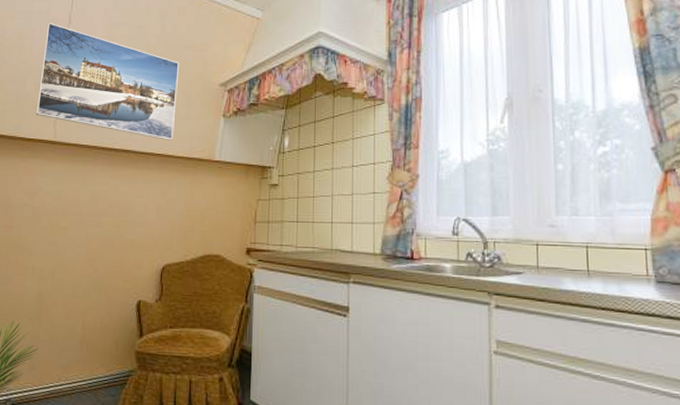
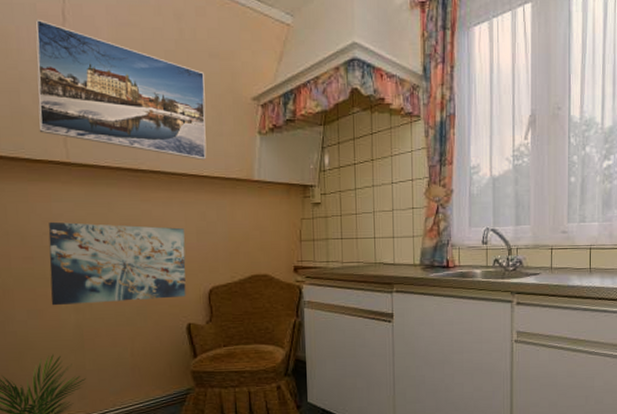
wall art: none [20,194,145,274] -> present [48,221,186,306]

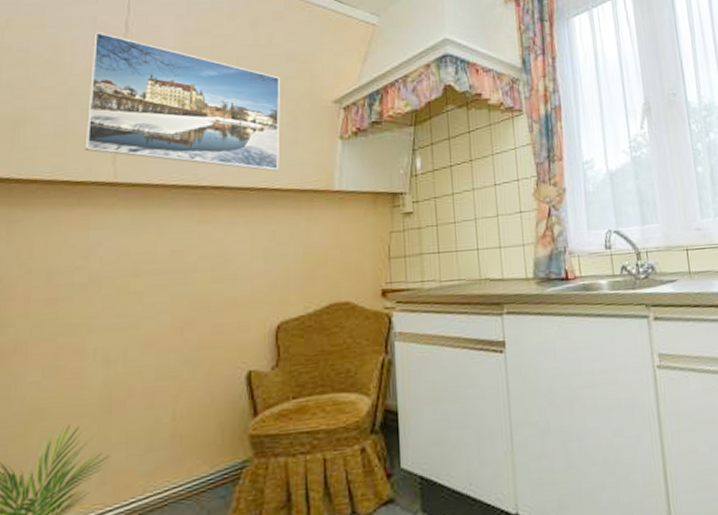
wall art: present [48,221,186,306] -> none [74,251,249,360]

